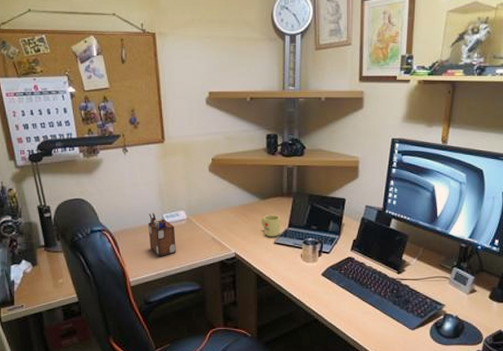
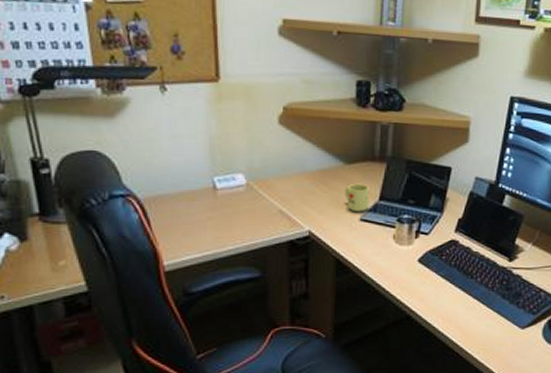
desk organizer: present [148,212,176,256] -> none [192,174,230,233]

